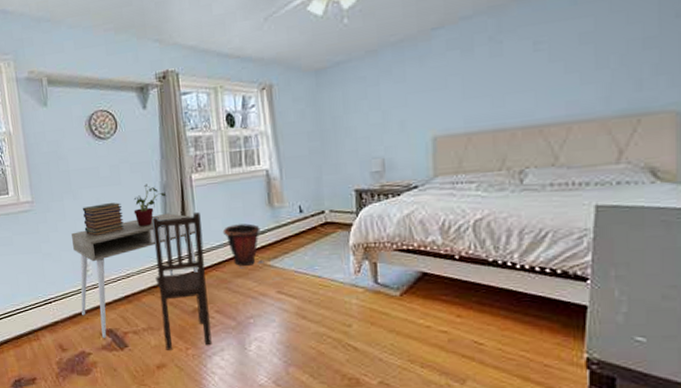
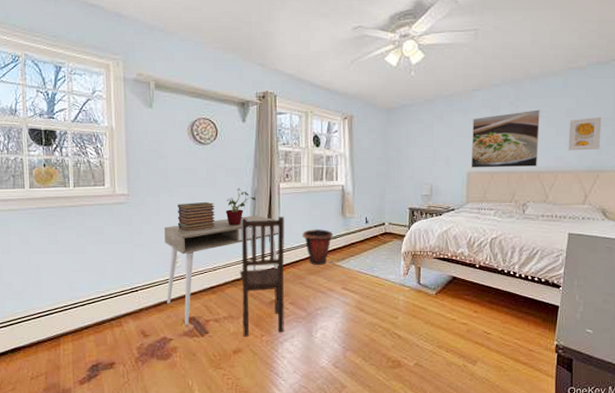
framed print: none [435,40,539,131] -> present [472,109,540,168]
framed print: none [585,37,641,92] -> present [568,117,602,151]

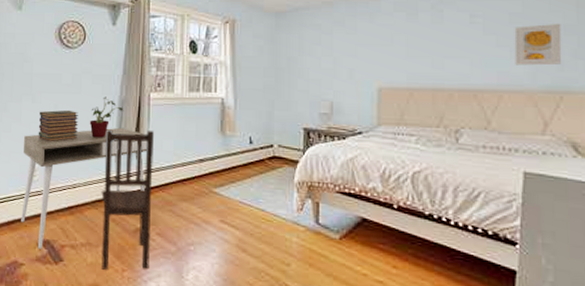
waste bin: present [302,229,334,267] -> none [173,147,211,193]
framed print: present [472,109,540,168] -> none [383,14,474,84]

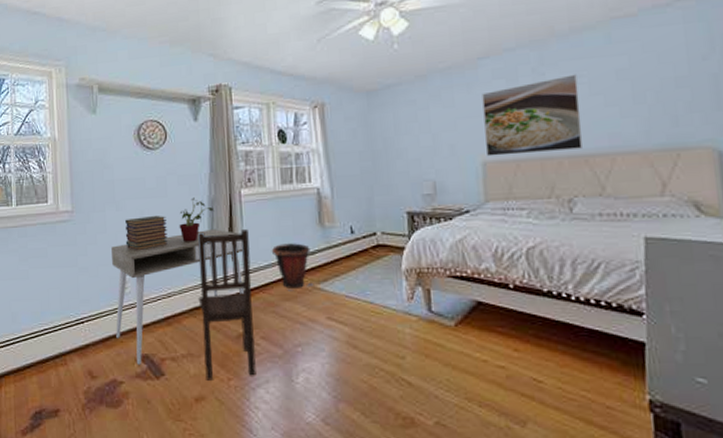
waste bin: none [173,147,211,193] -> present [271,243,314,291]
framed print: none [383,14,474,84] -> present [482,74,583,157]
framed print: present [514,24,562,66] -> none [622,76,675,125]

